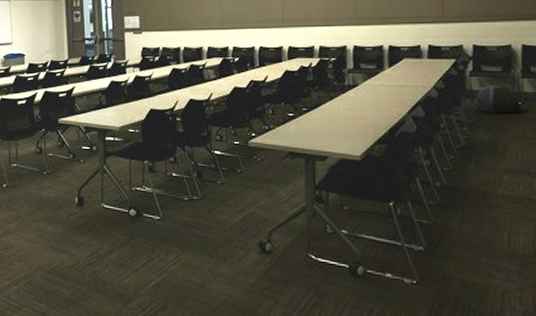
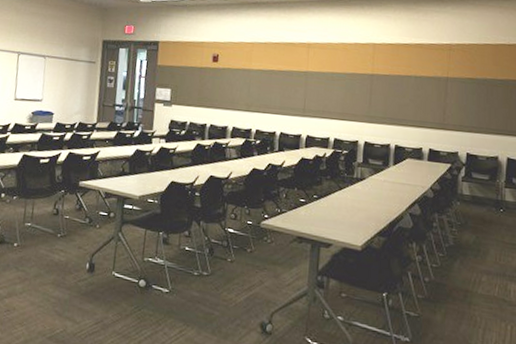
decorative stone: present [471,84,523,114] -> none [461,191,504,220]

